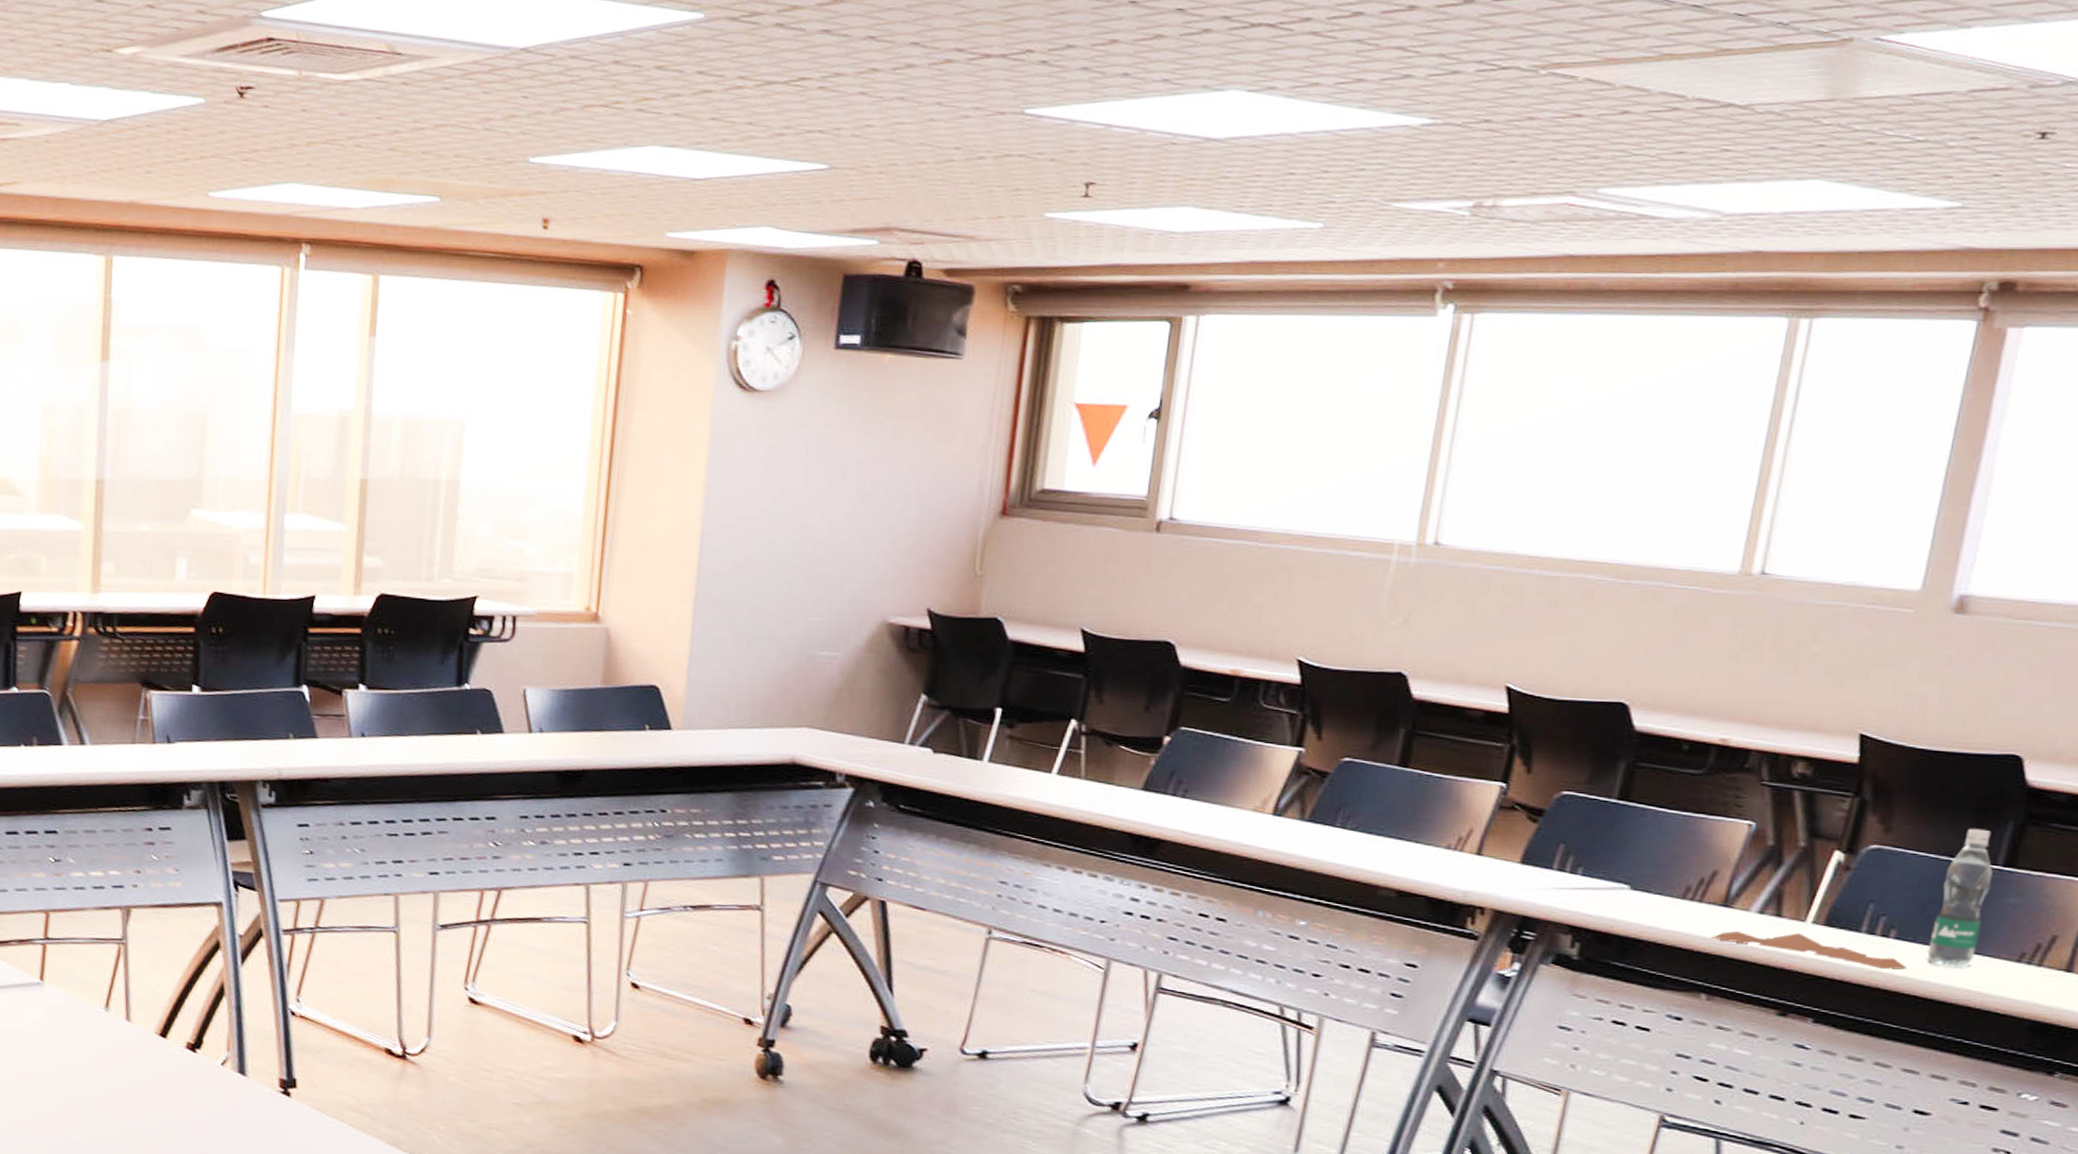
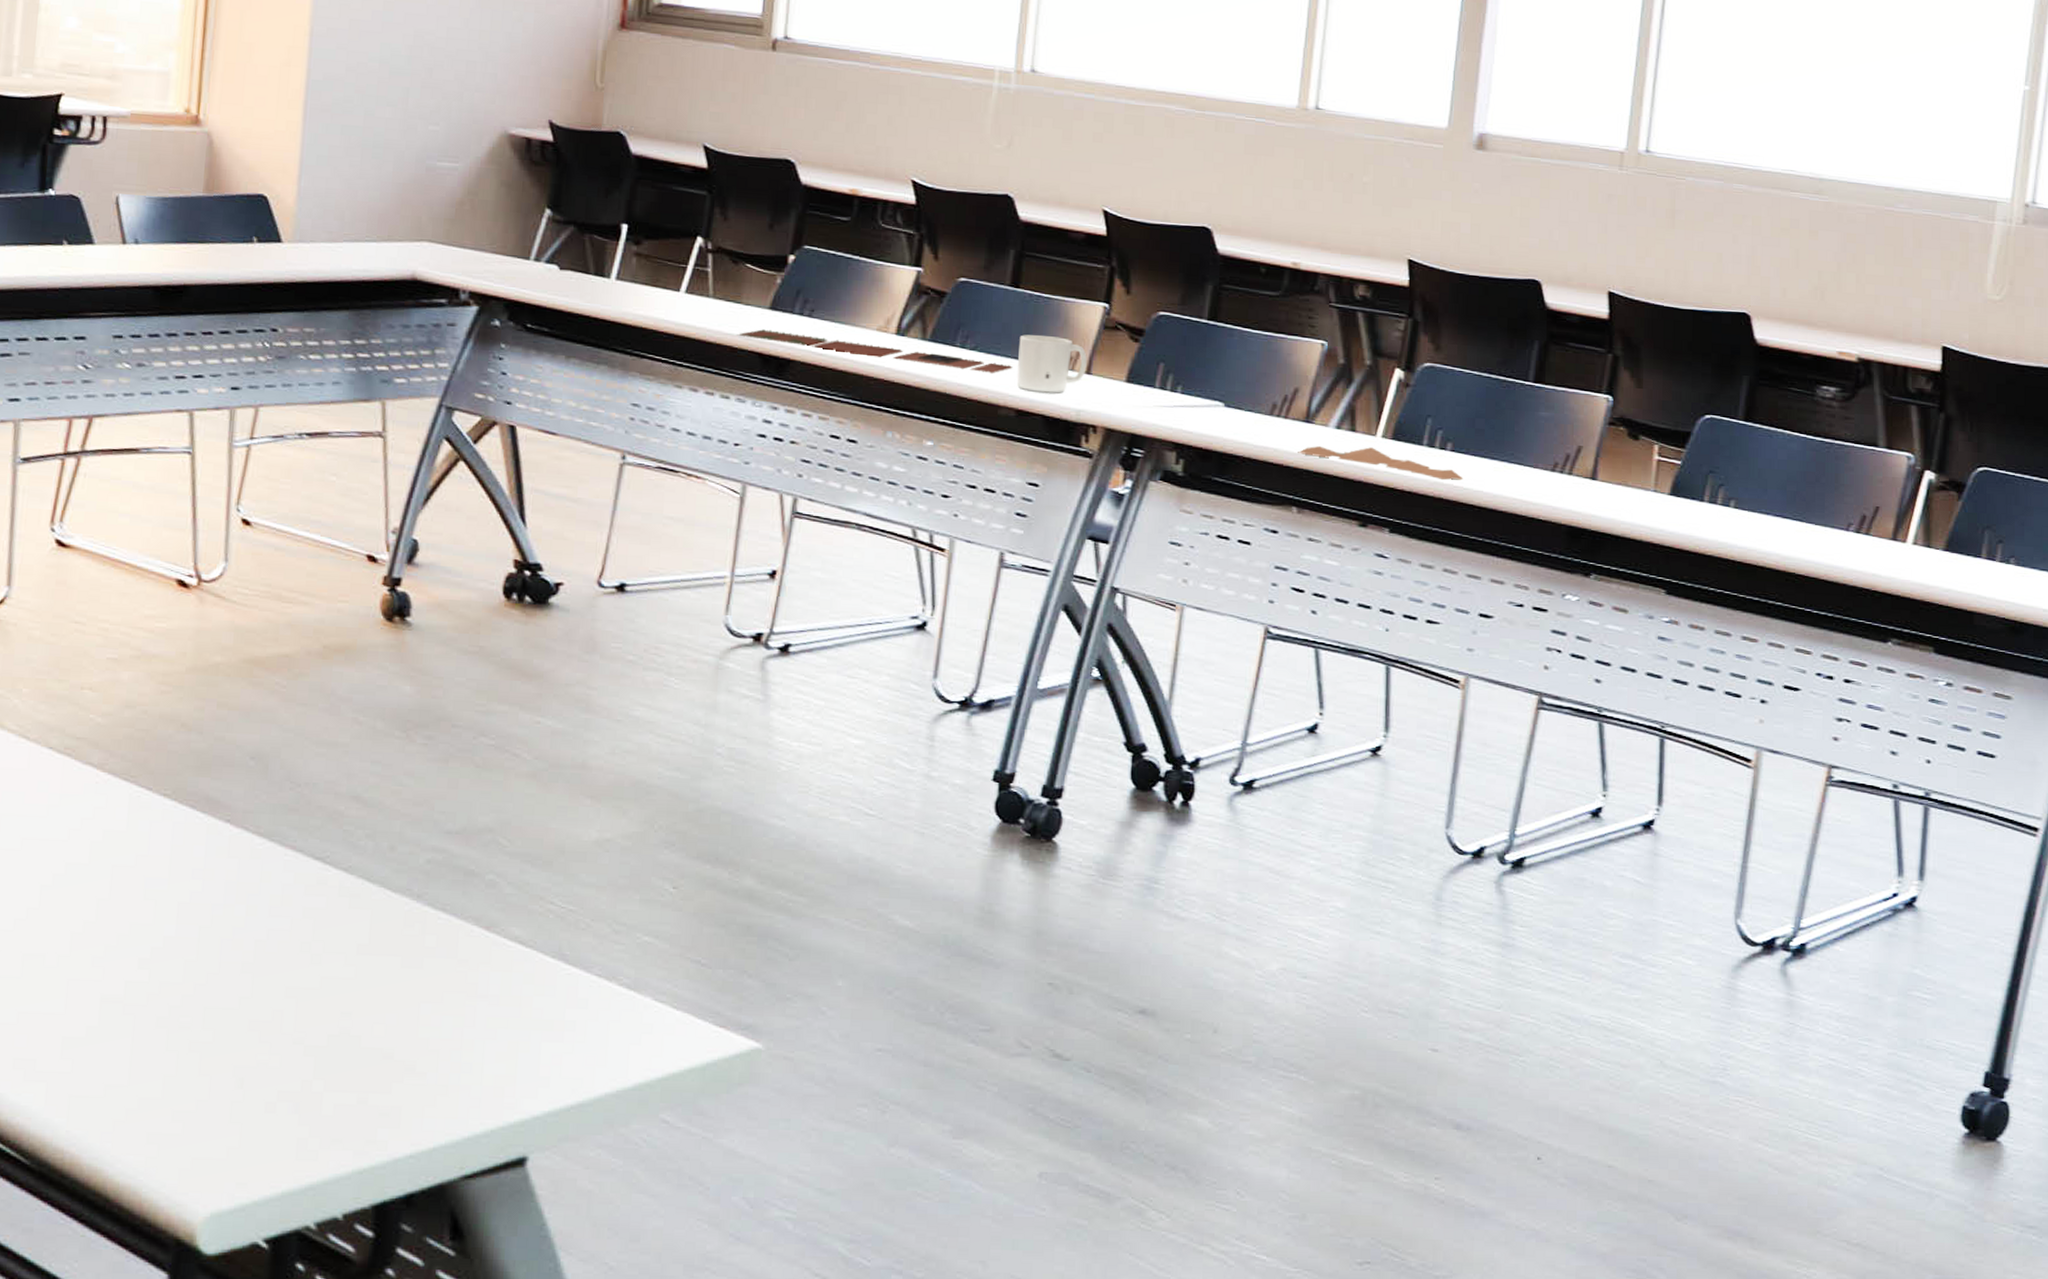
papers: none [1108,810,1396,855] -> present [737,329,1013,374]
mug: none [1399,815,1479,876] -> present [1016,334,1087,395]
bottle: present [1927,828,1994,970] -> none [1479,347,1527,480]

